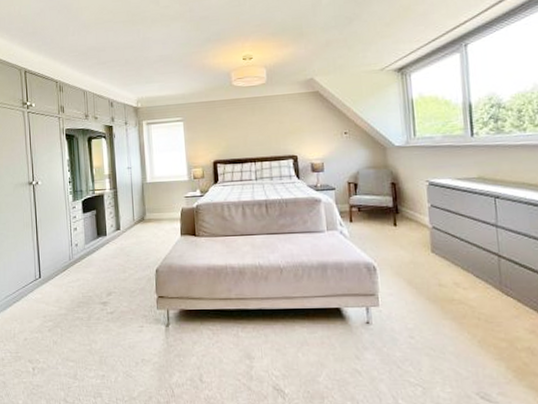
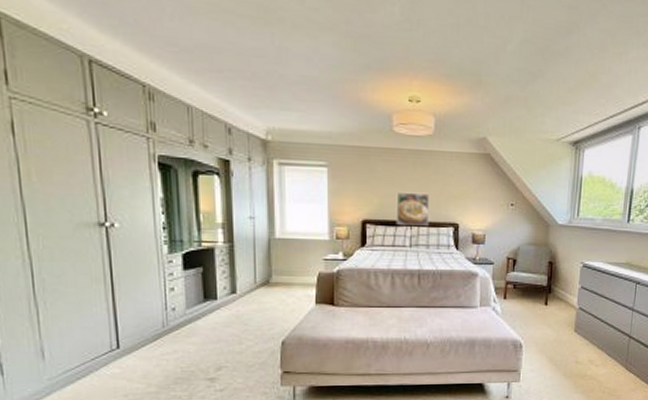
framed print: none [241,133,270,162] -> present [397,193,429,226]

